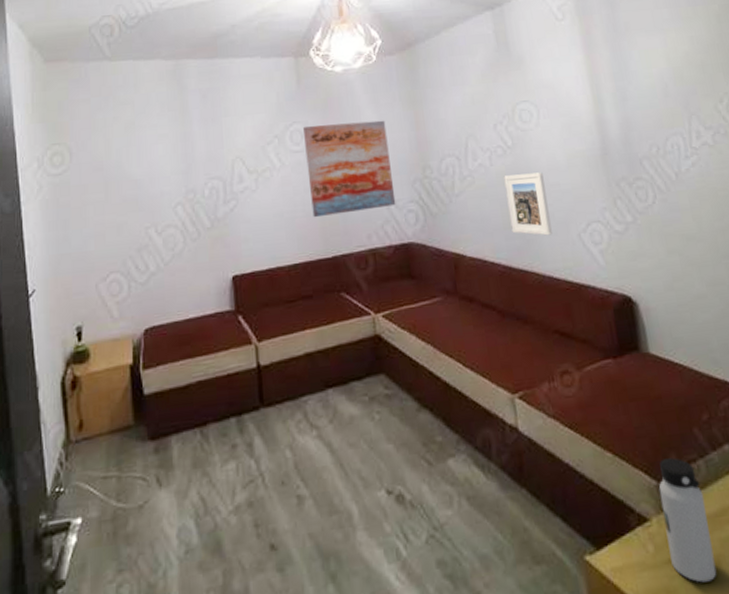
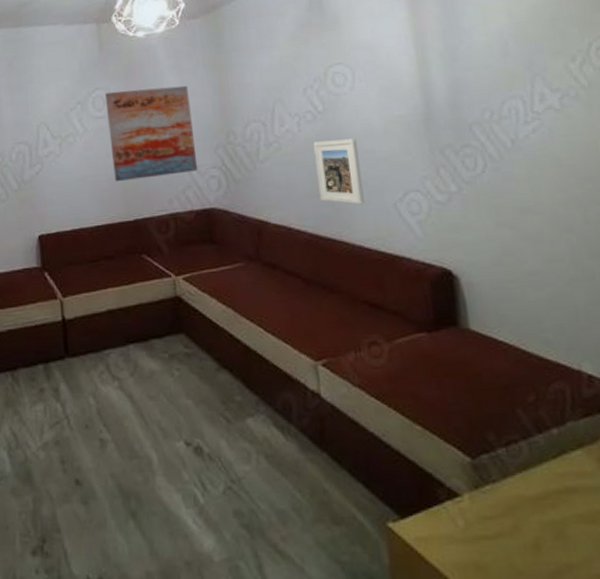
water bottle: present [658,458,717,583] -> none [472,437,535,562]

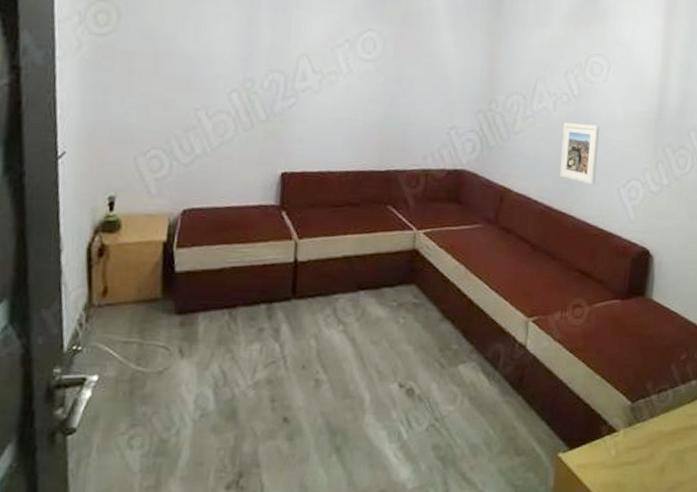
wall art: present [104,85,198,182] -> none [372,35,462,132]

